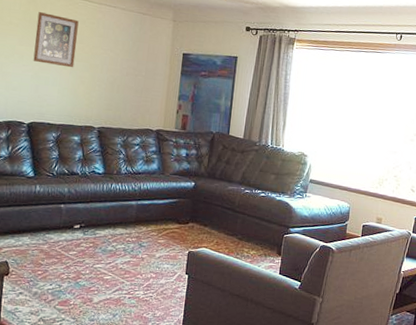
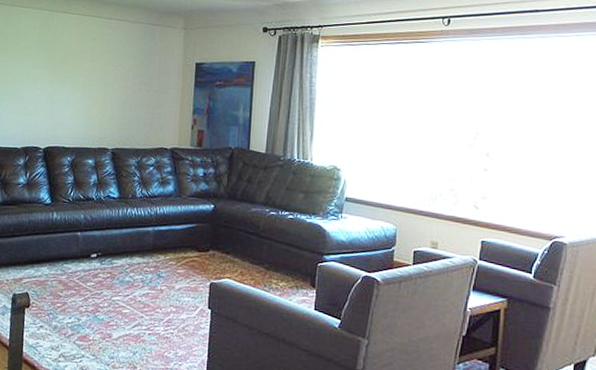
wall art: present [33,11,79,68] -> none [47,32,90,88]

